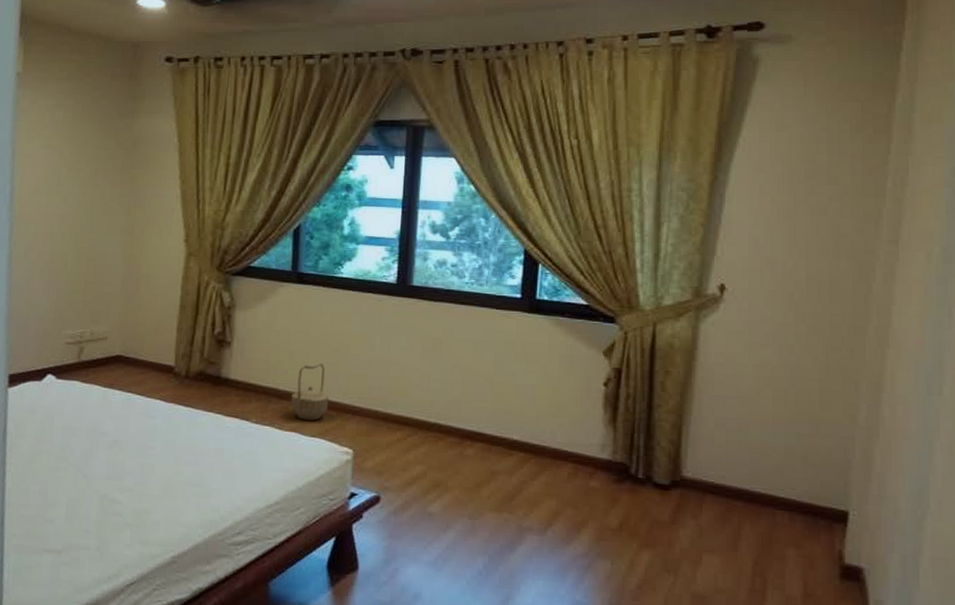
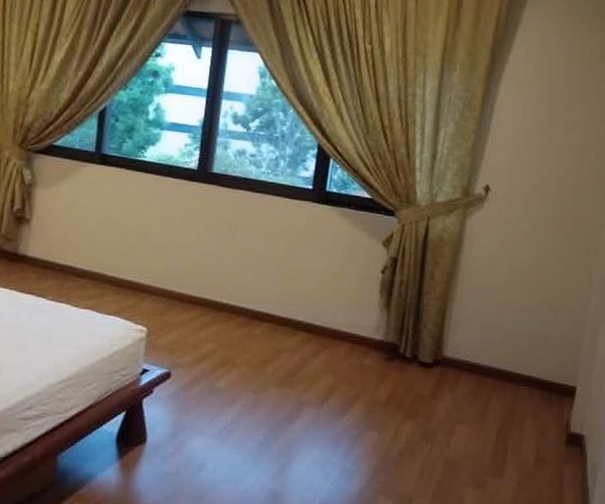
basket: present [291,363,329,421] -> none [88,243,127,299]

